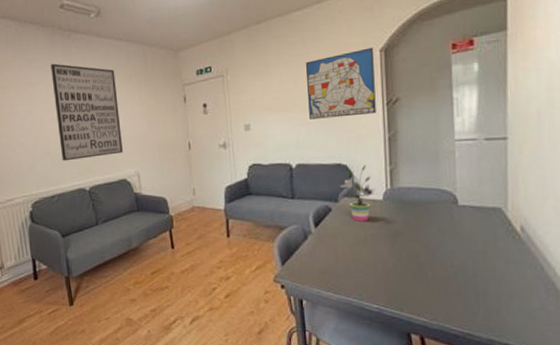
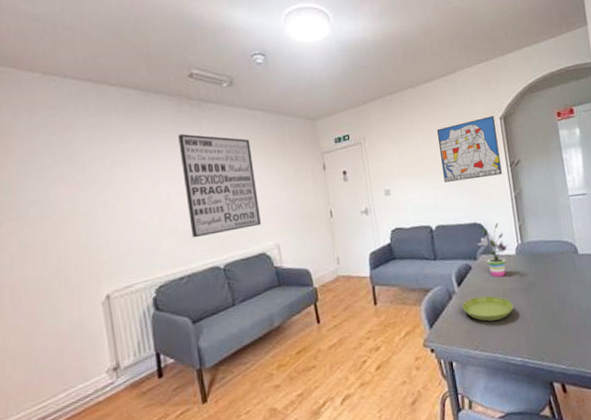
saucer: none [317,239,375,265] -> present [461,296,514,322]

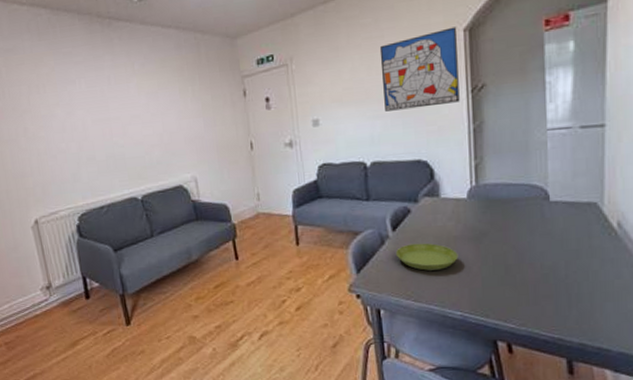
wall art: present [178,134,262,238] -> none [90,57,178,168]
potted plant: present [476,222,510,277] -> none [419,160,460,223]

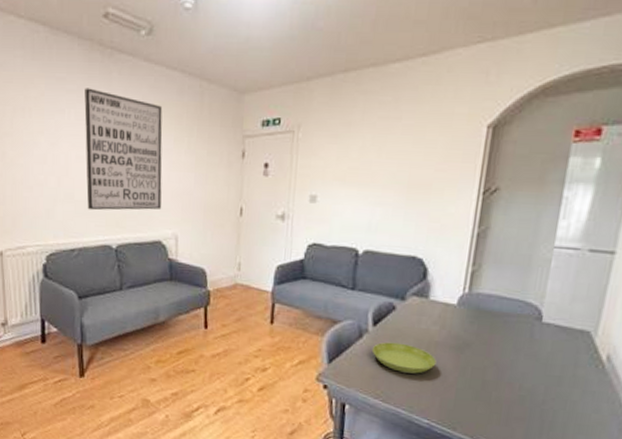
wall art: none [90,57,178,168] -> present [84,88,163,211]
wall art: present [379,27,460,112] -> none [388,121,480,203]

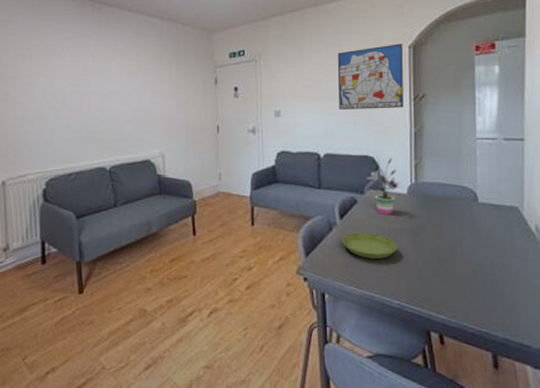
wall art: present [84,88,163,211] -> none [78,35,149,138]
wall art: none [388,121,480,203] -> present [337,43,404,110]
potted plant: none [410,261,452,326] -> present [366,158,402,214]

